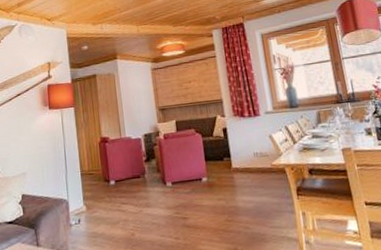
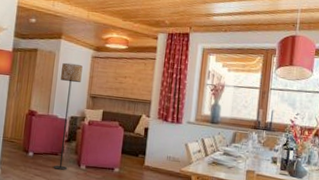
floor lamp: none [124,80,154,193] -> present [53,62,83,170]

